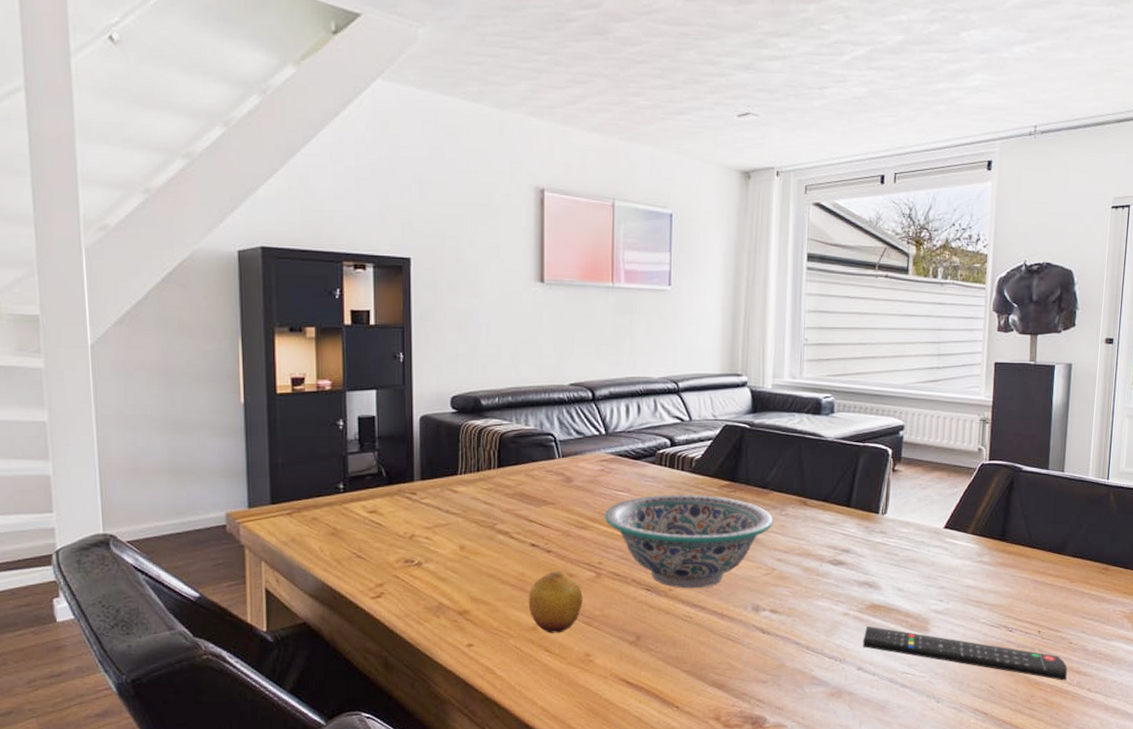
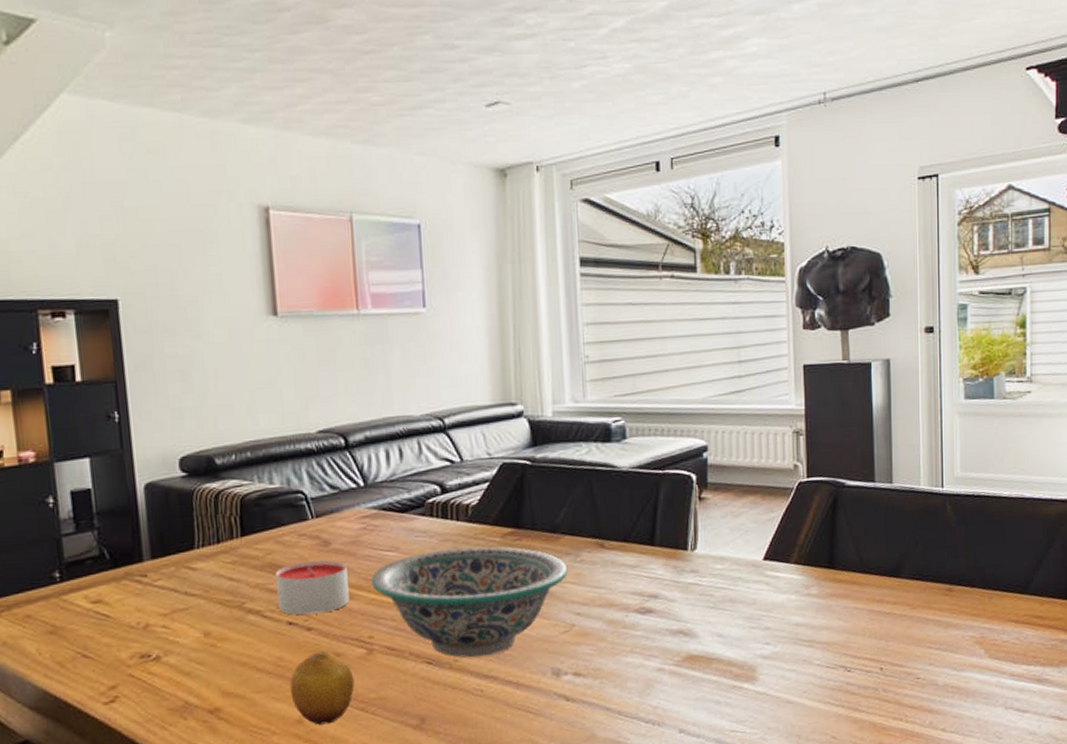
candle: none [524,494,585,539] -> present [276,560,350,616]
remote control: present [862,625,1067,681] -> none [682,680,917,723]

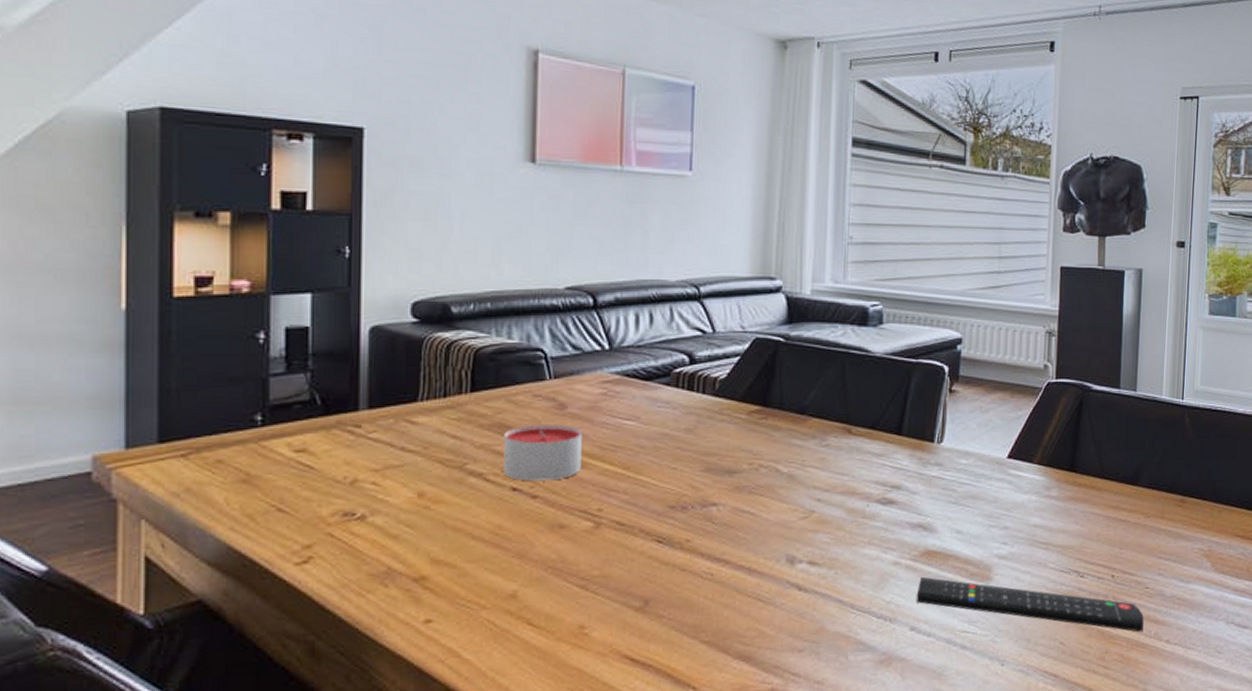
fruit: present [290,651,354,725] -> none [506,521,577,602]
decorative bowl: present [370,546,568,658] -> none [605,422,812,539]
remote control: none [682,680,917,723] -> present [916,576,1144,632]

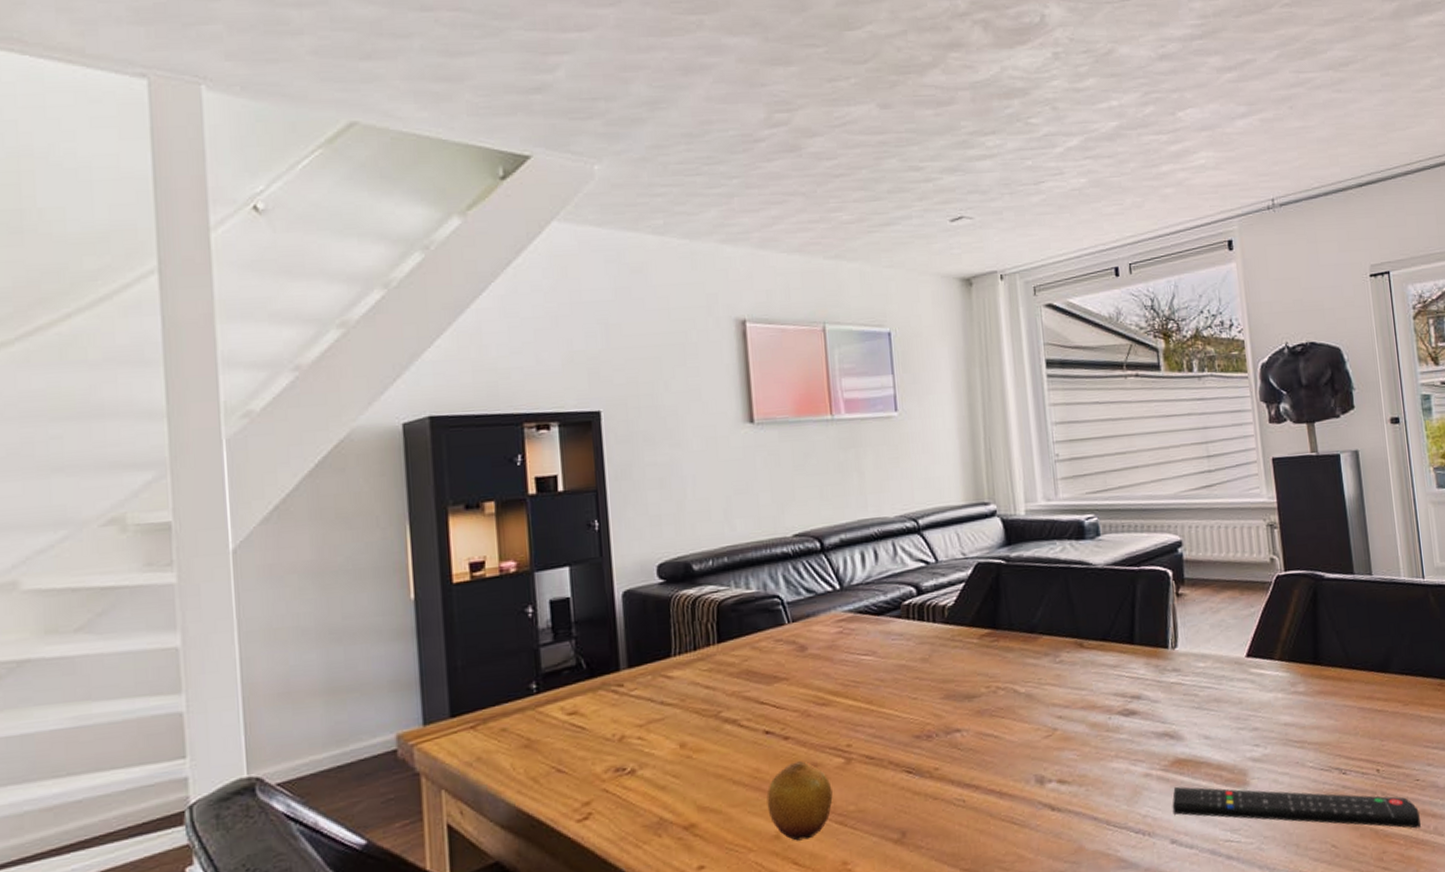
candle: present [503,424,582,482] -> none [752,665,827,724]
fruit: none [506,521,577,602] -> present [766,761,833,841]

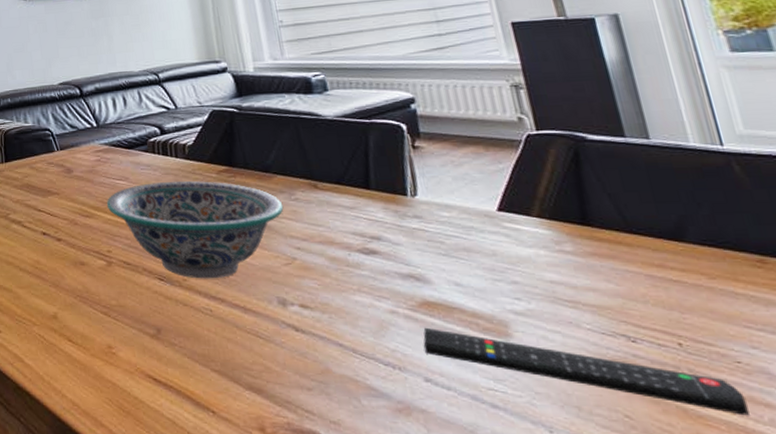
fruit: present [766,761,833,841] -> none [45,259,98,323]
decorative bowl: none [848,648,1048,766] -> present [106,180,284,279]

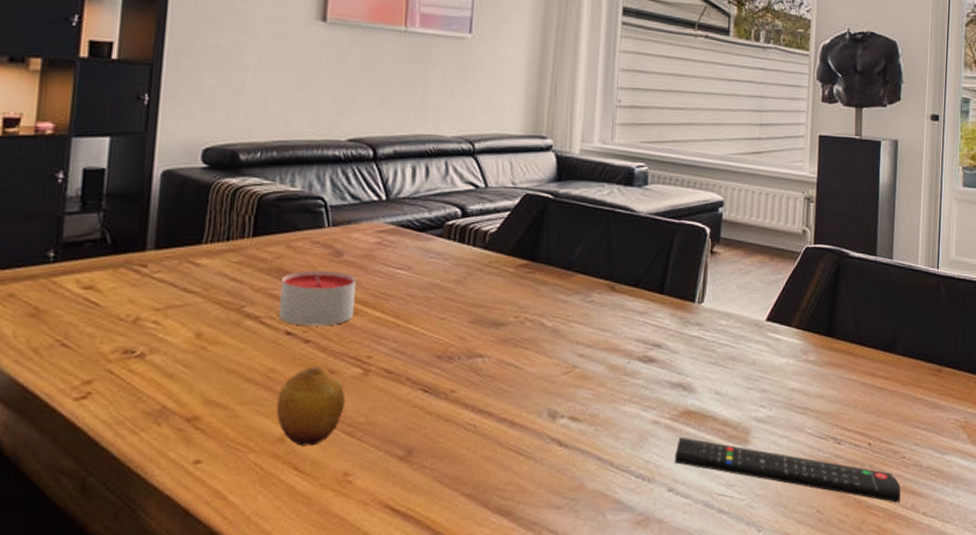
candle: none [32,184,90,228] -> present [279,271,356,326]
fruit: none [45,259,98,323] -> present [276,367,345,446]
decorative bowl: present [106,180,284,279] -> none [377,274,577,390]

